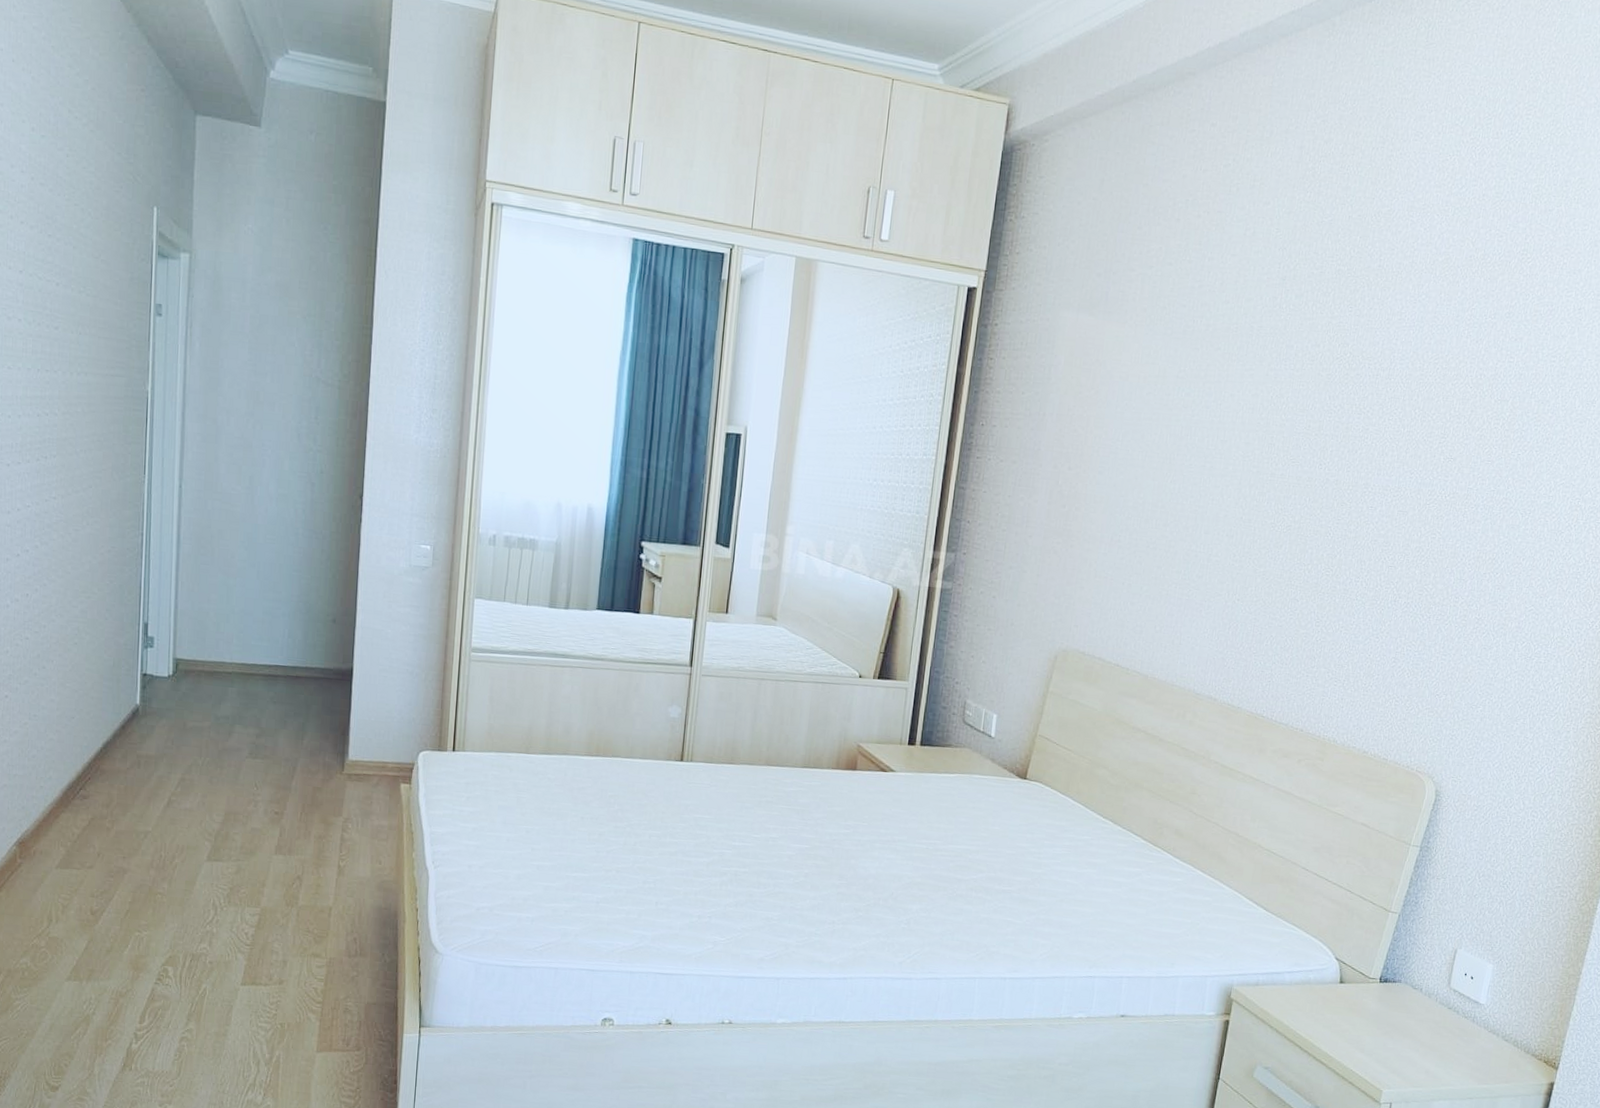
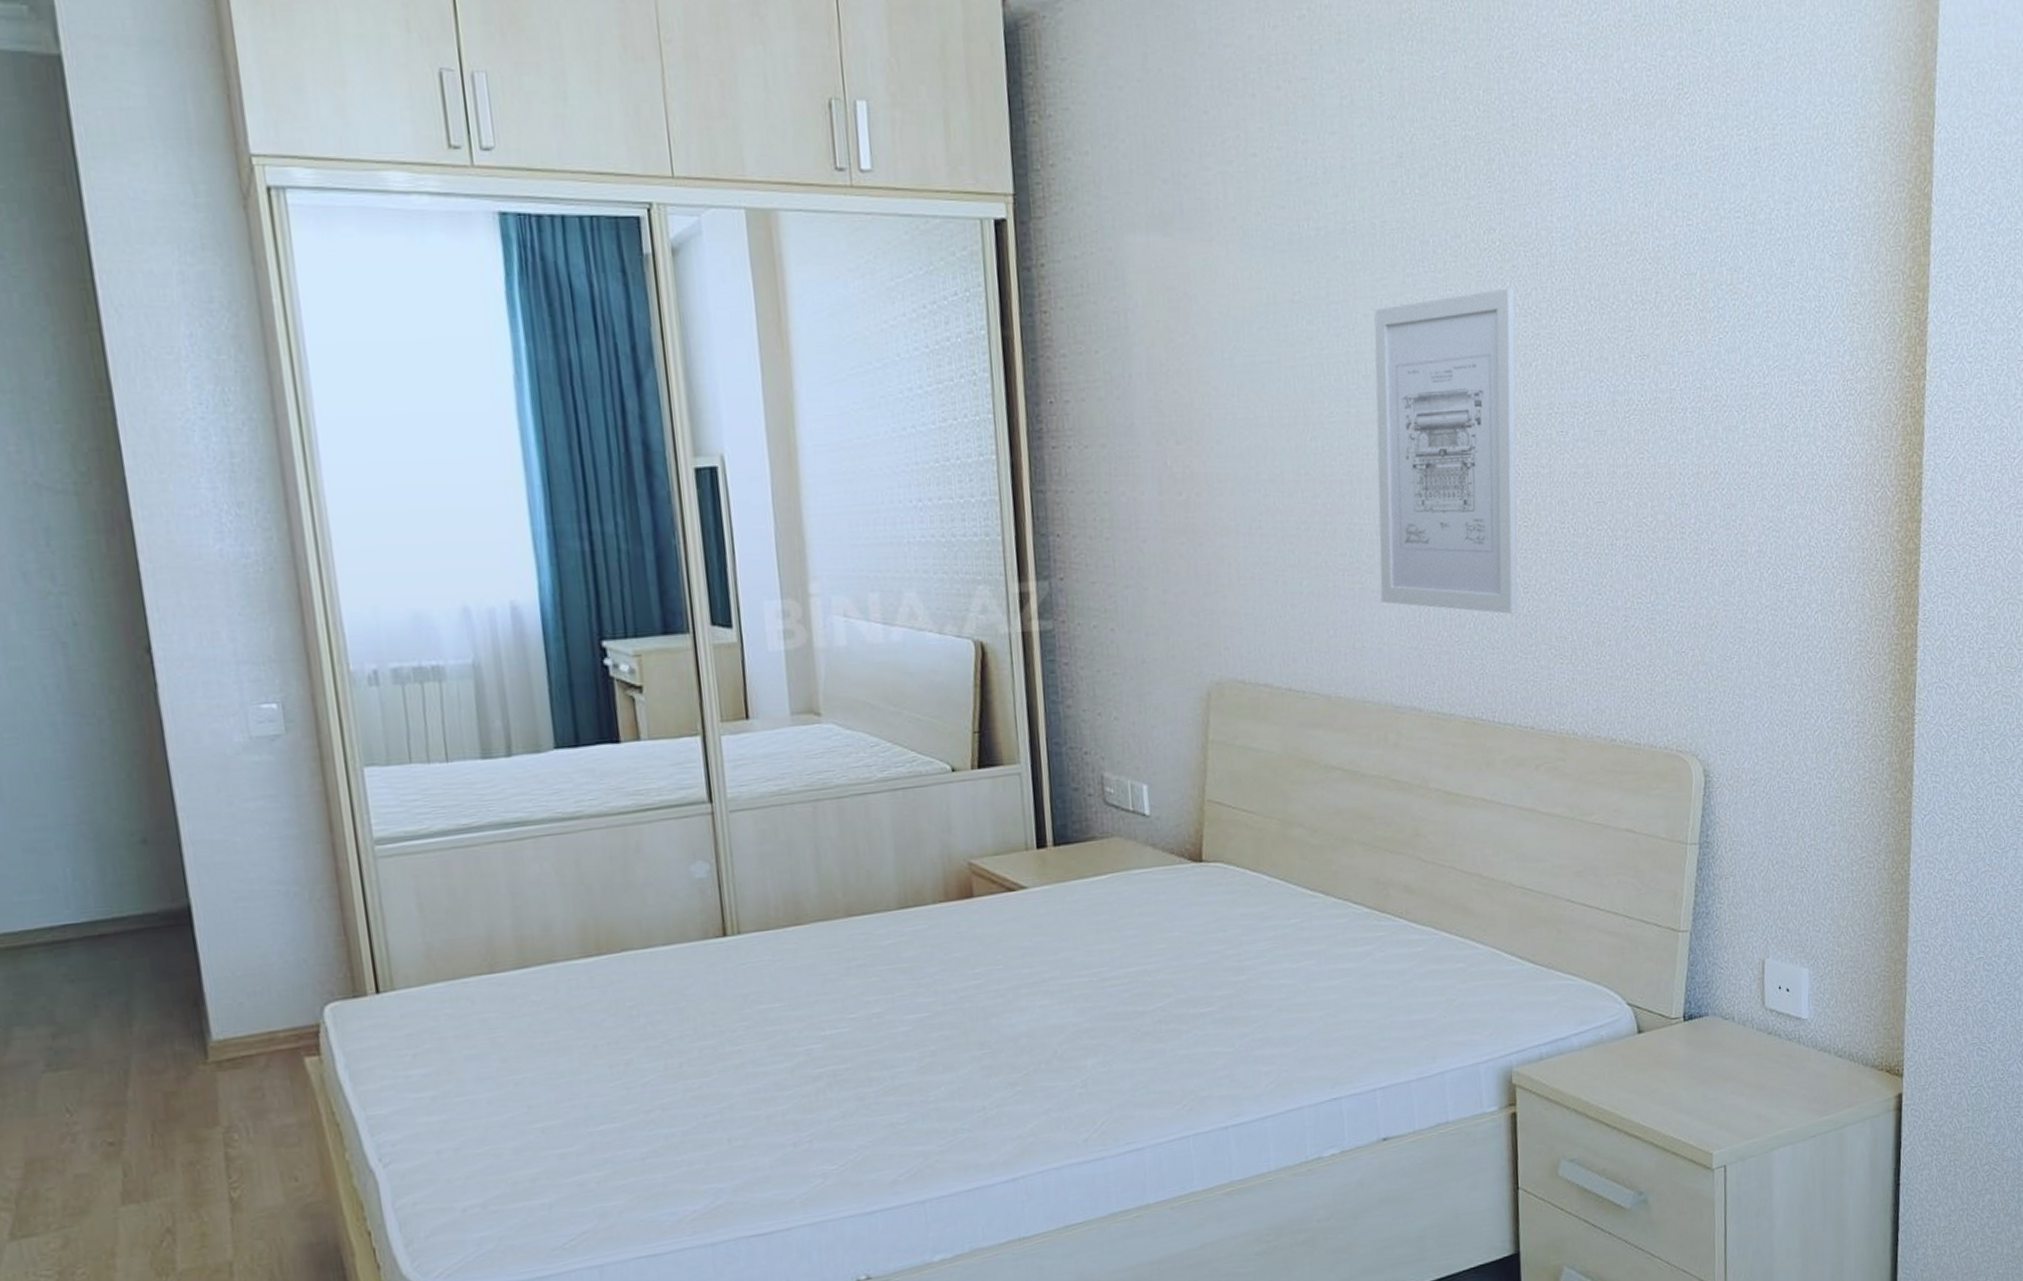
wall art: none [1201,390,1355,640] -> present [1374,288,1518,614]

